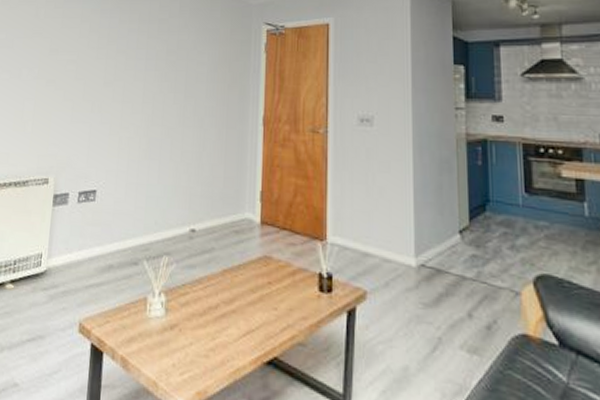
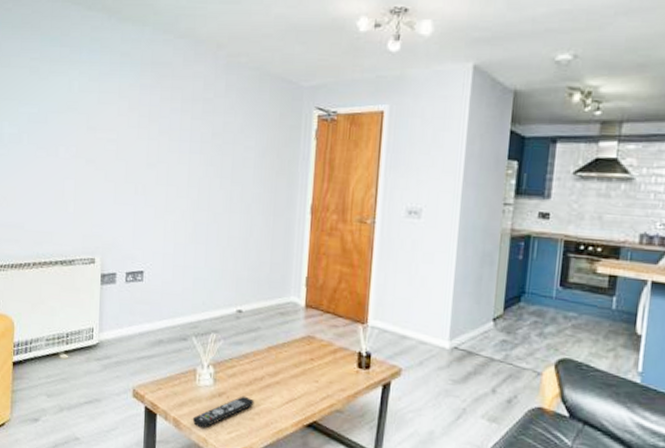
remote control: none [141,328,209,369] -> present [192,395,255,428]

